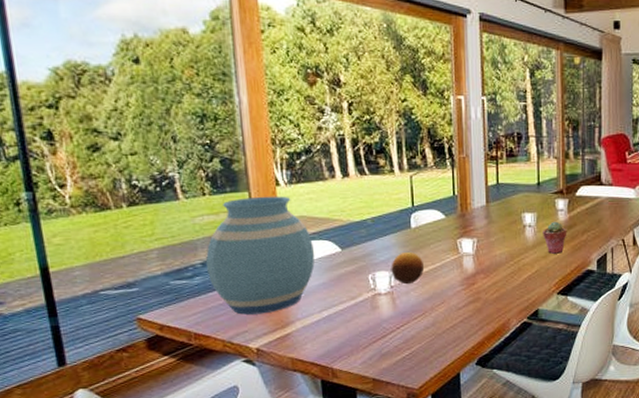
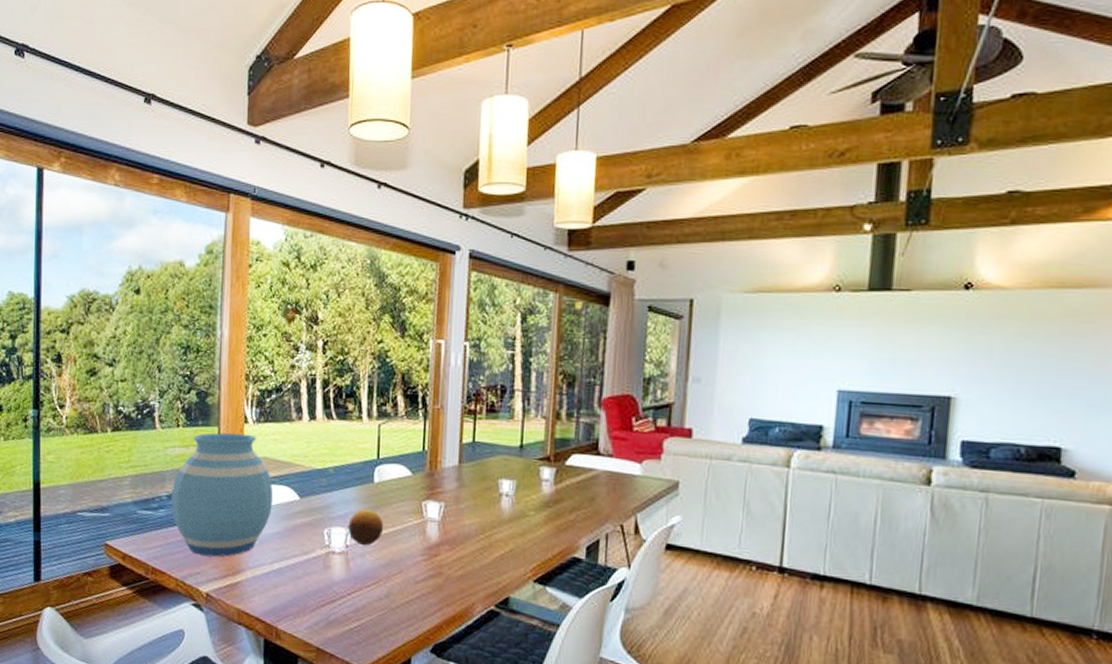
potted succulent: present [543,221,567,254] -> none [521,492,552,533]

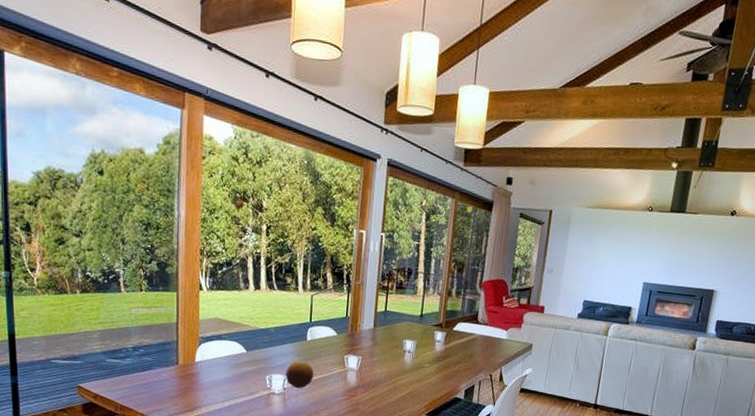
vase: present [171,432,274,557] -> none [137,297,225,397]

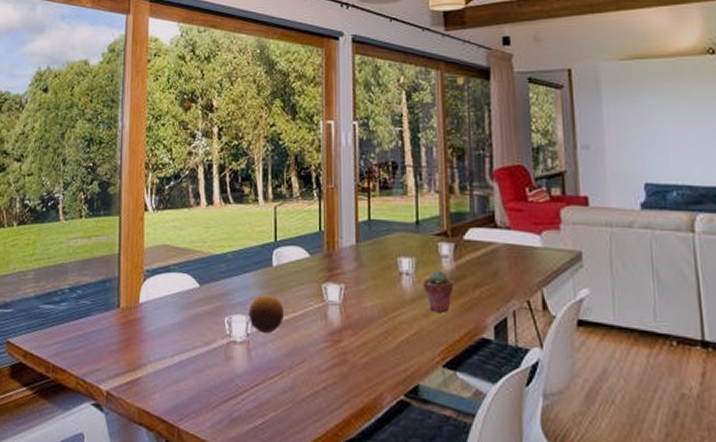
potted succulent: none [419,350,442,380] -> present [423,270,454,313]

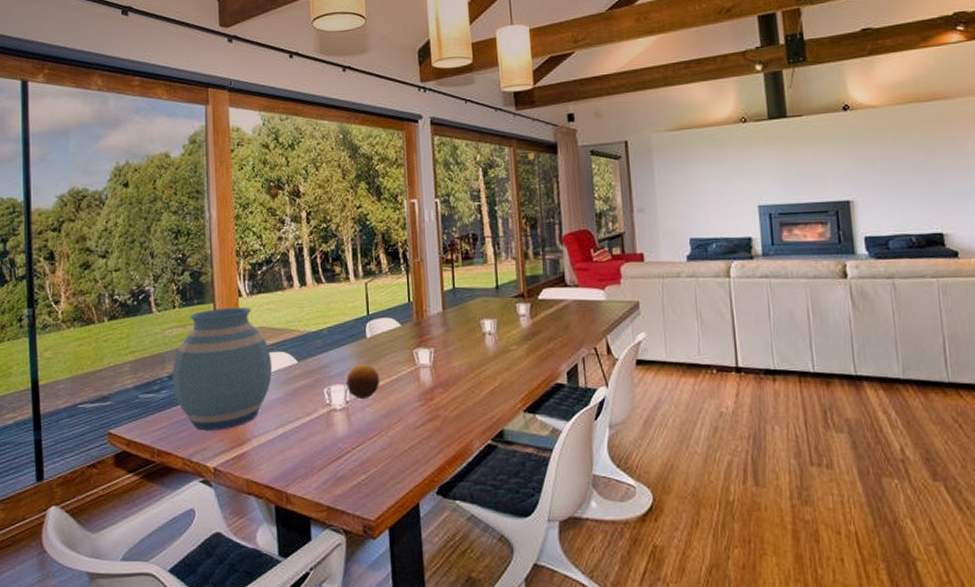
vase: none [73,221,174,352] -> present [172,306,273,431]
potted succulent: present [423,270,454,313] -> none [504,328,532,365]

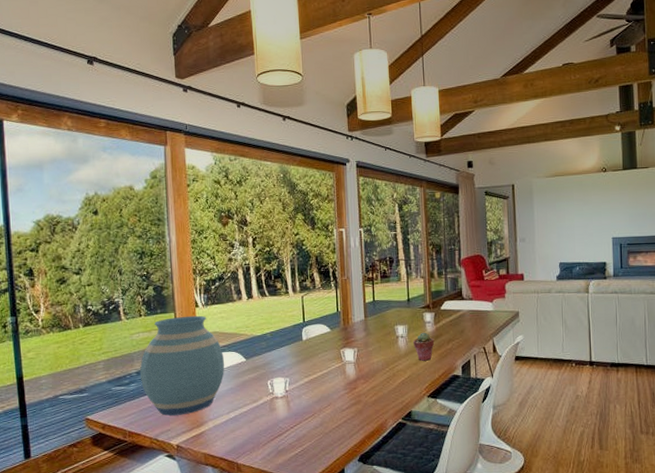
fruit: present [346,363,381,400] -> none [286,360,314,389]
potted succulent: none [504,328,532,365] -> present [413,332,435,361]

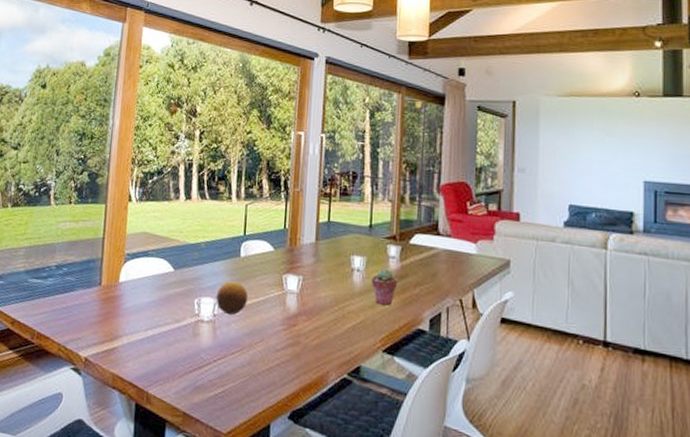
vase: present [140,315,225,416] -> none [59,209,151,324]
fruit: none [286,360,314,389] -> present [216,280,249,316]

